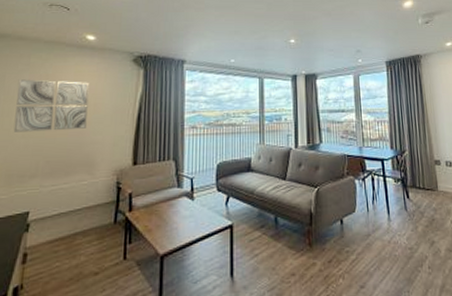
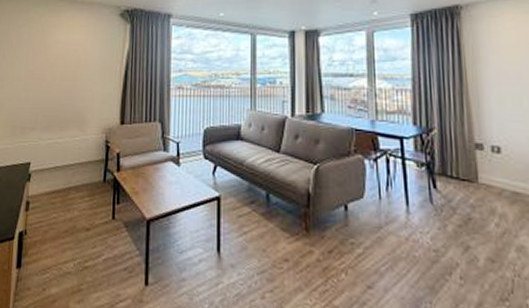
wall art: present [13,79,90,132] -> none [16,34,80,86]

